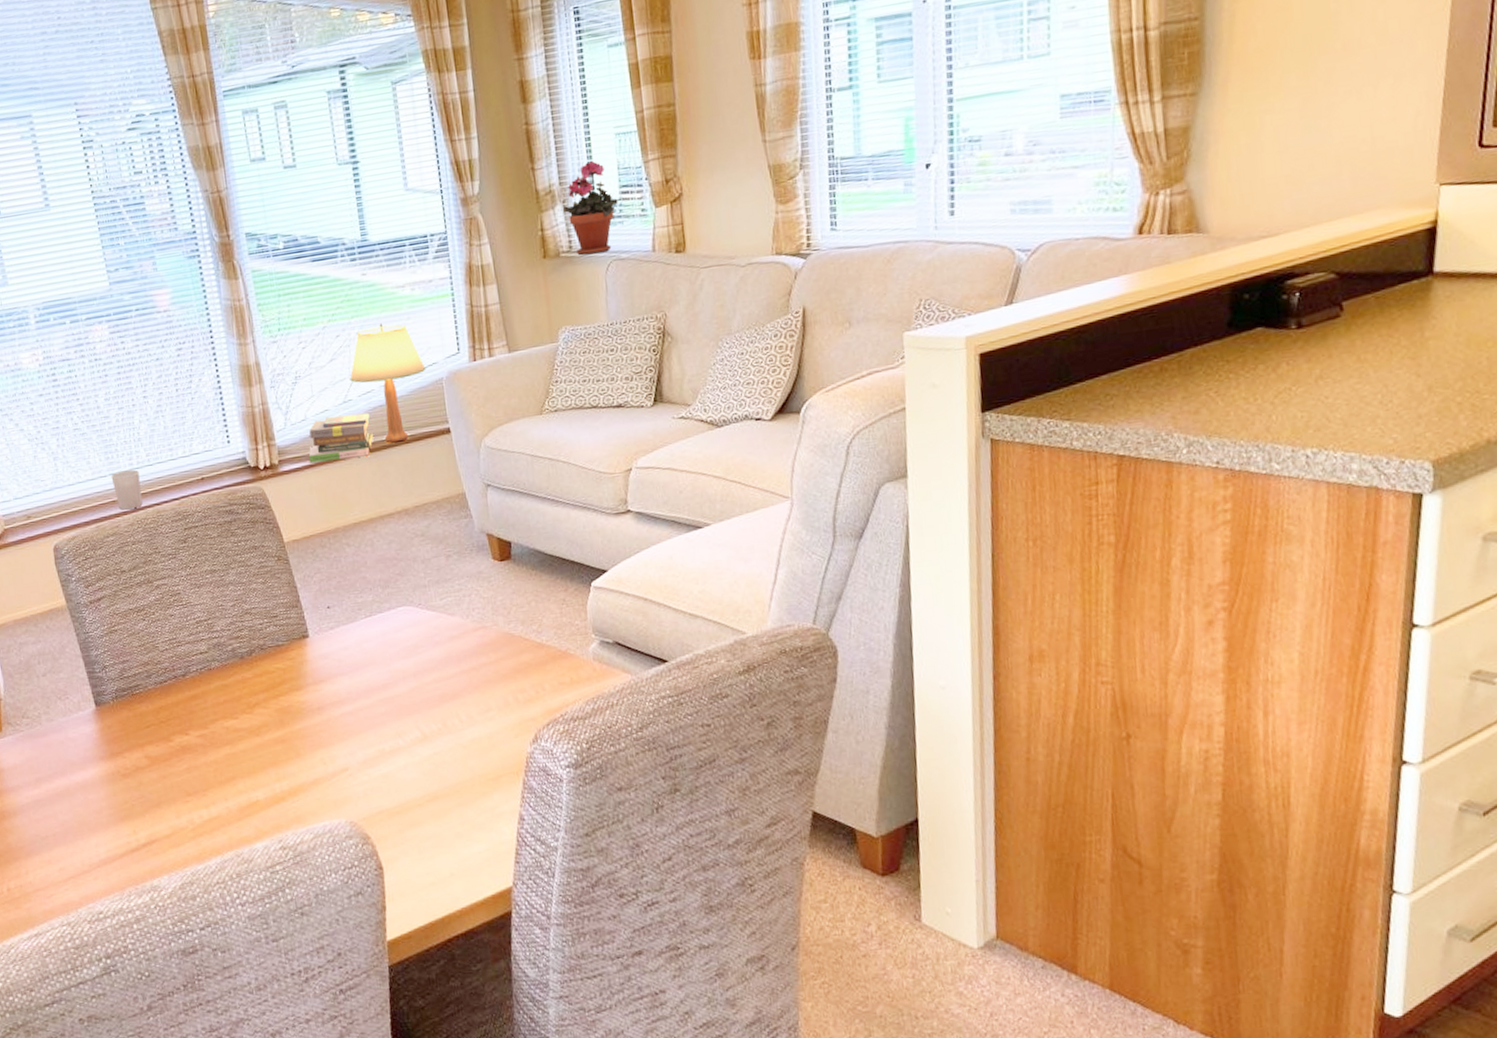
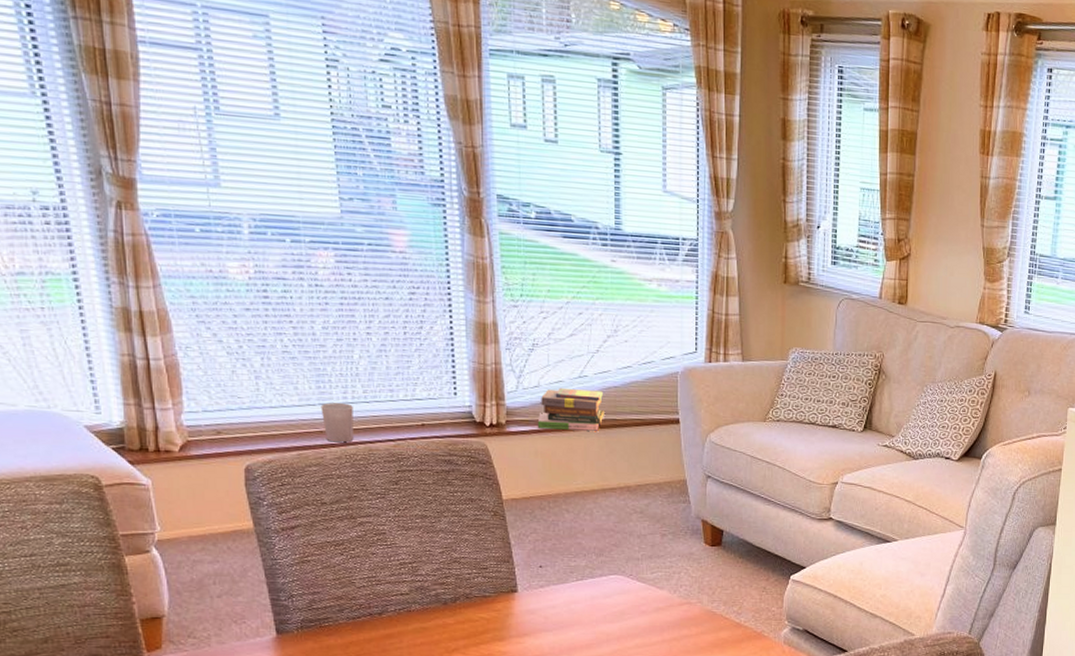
table lamp: present [349,324,426,443] -> none [588,310,663,424]
potted plant: present [562,161,619,256] -> none [806,207,856,290]

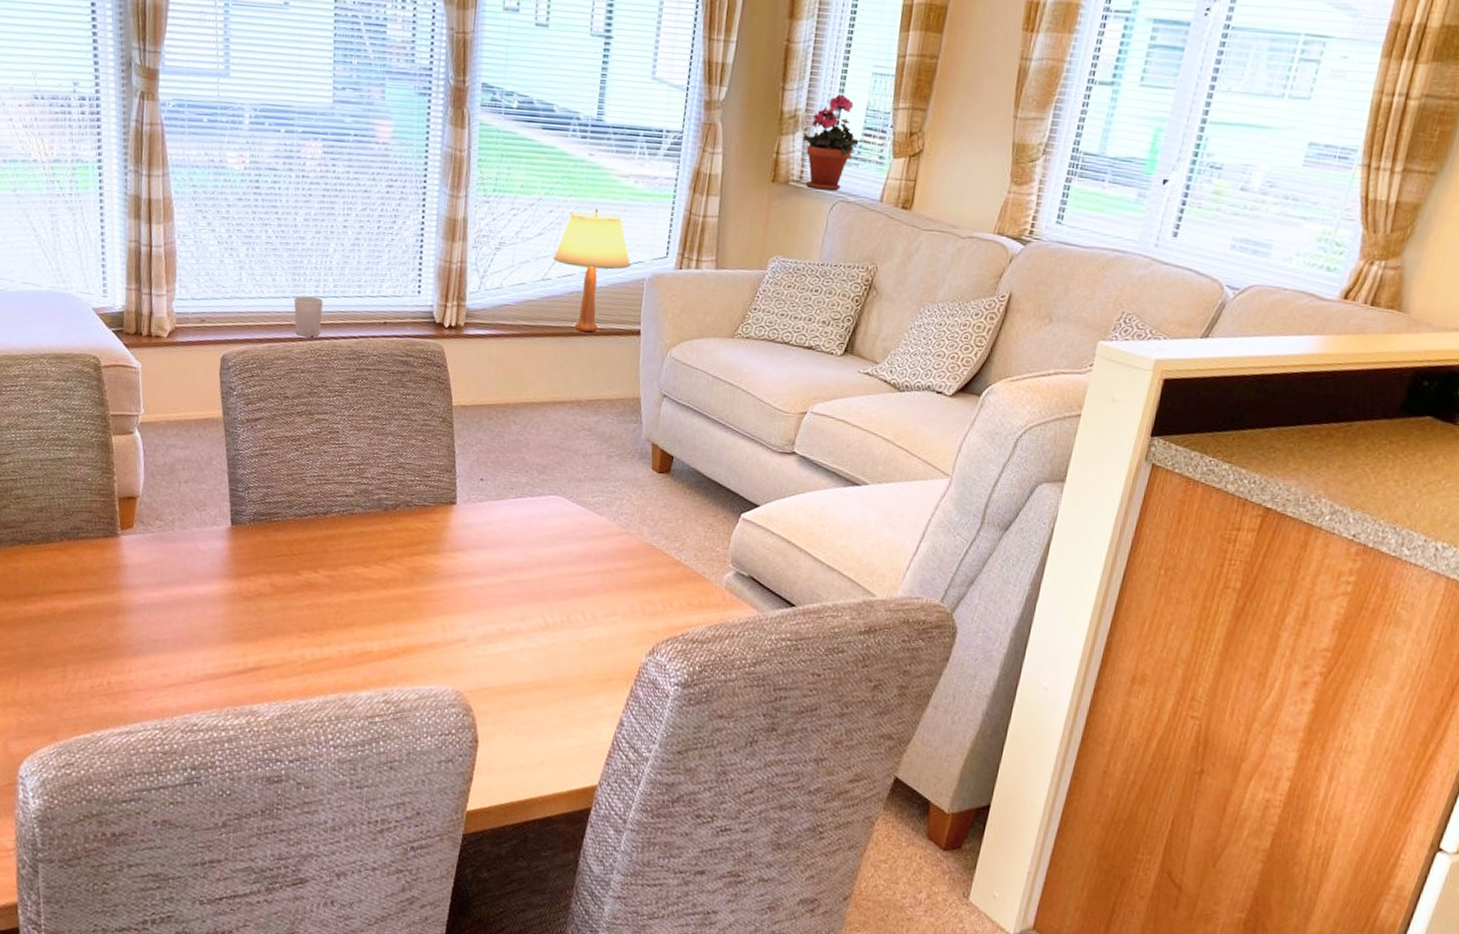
books: present [537,387,604,431] -> none [495,290,565,339]
table lamp: none [588,310,663,424] -> present [553,209,631,333]
potted plant: none [806,207,856,290] -> present [802,95,859,191]

